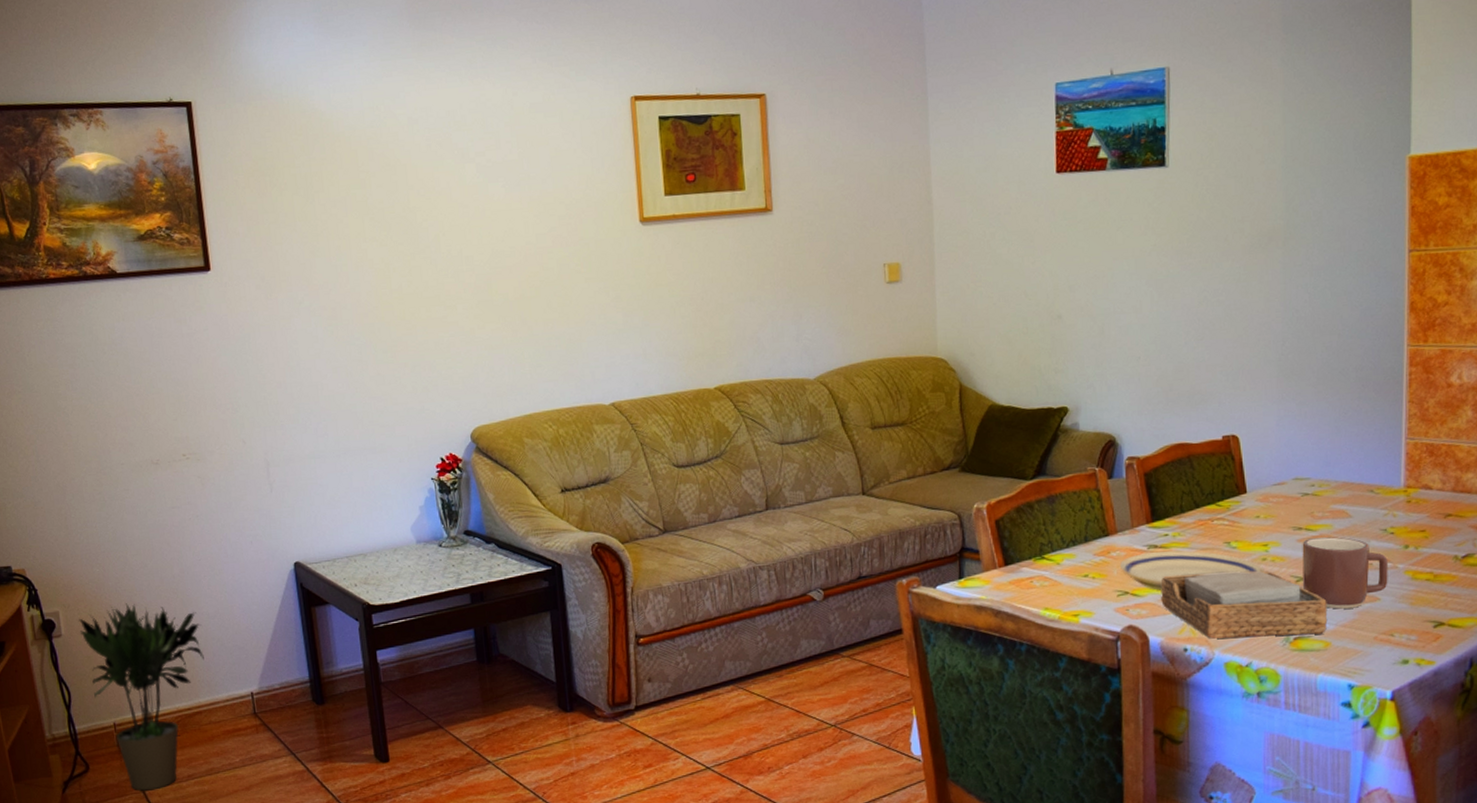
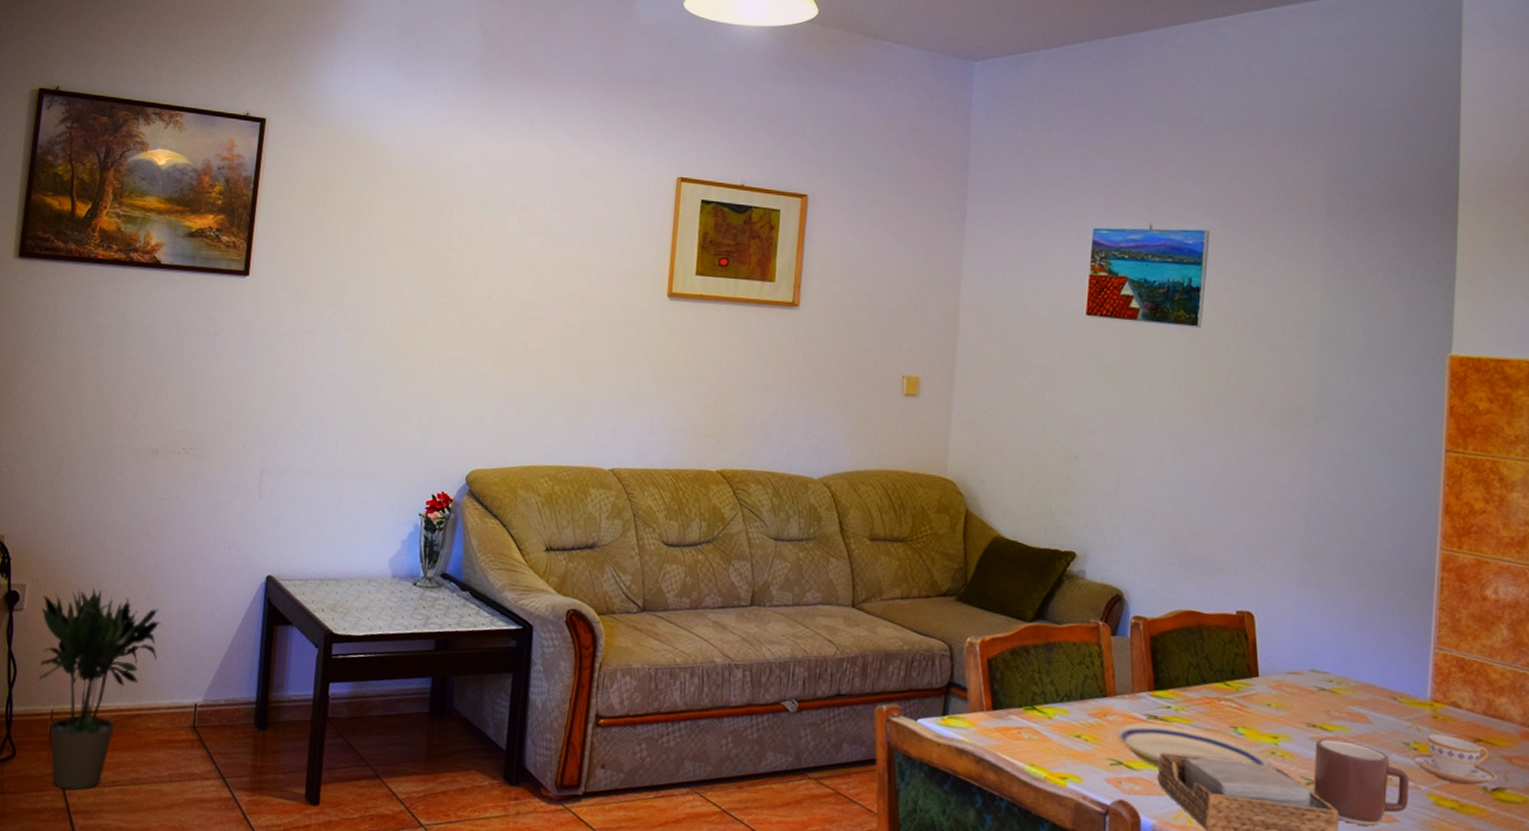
teacup: none [1387,515,1467,558] -> present [1409,734,1498,785]

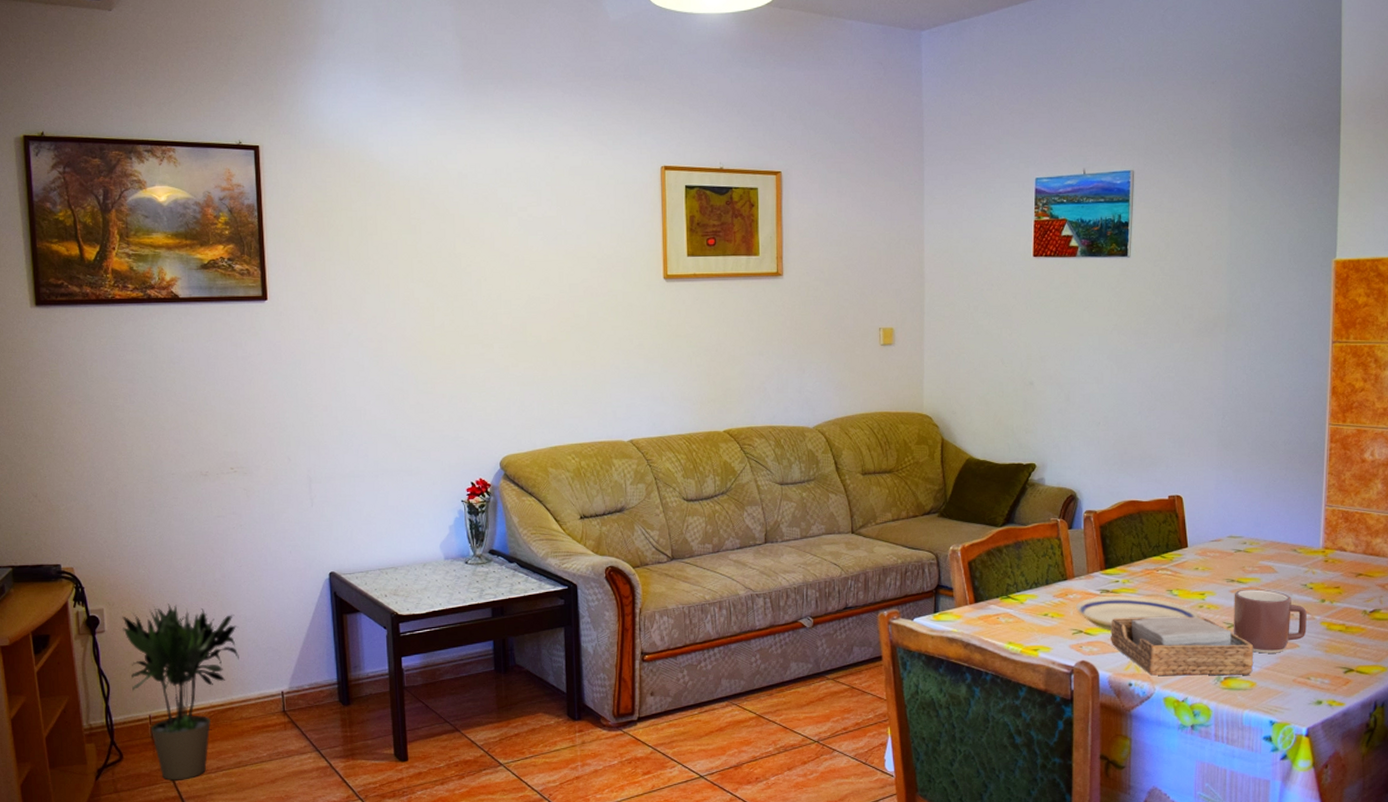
teacup: present [1409,734,1498,785] -> none [1307,574,1375,611]

